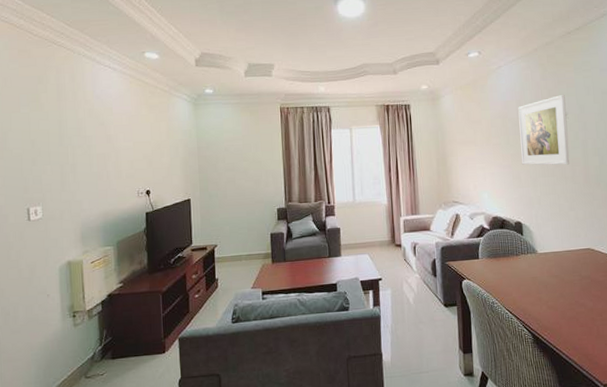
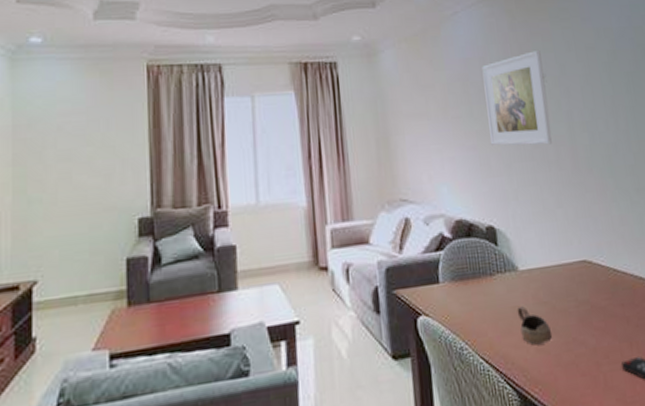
cup: none [535,277,560,304] -> present [517,306,553,345]

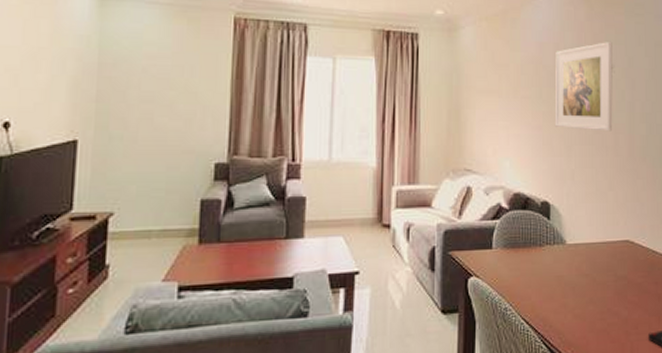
cup: present [517,306,553,345] -> none [560,276,590,312]

